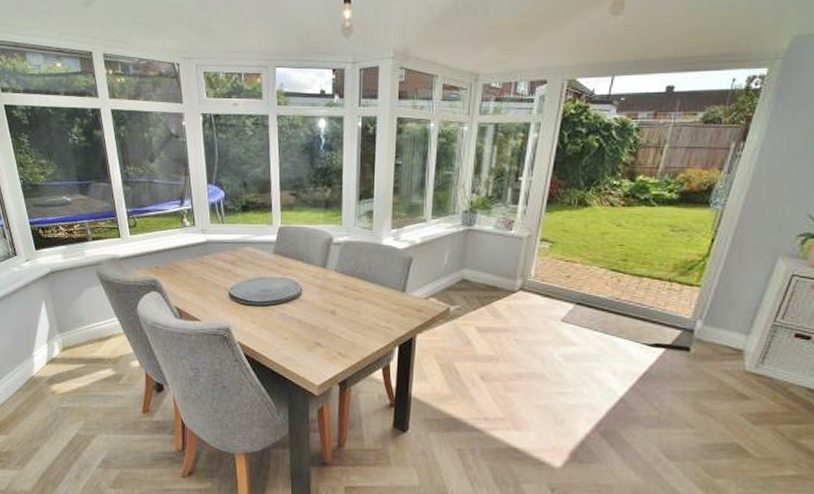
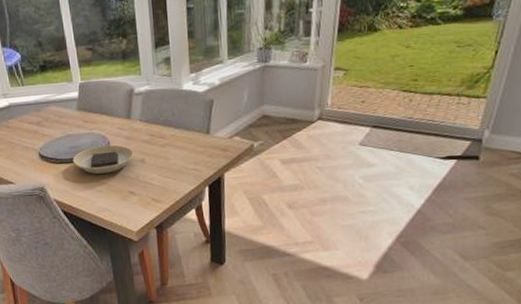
plate: none [262,292,325,321] -> present [72,144,134,174]

